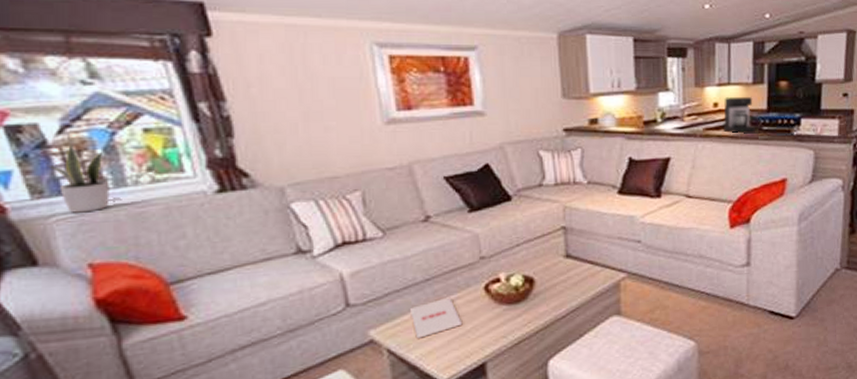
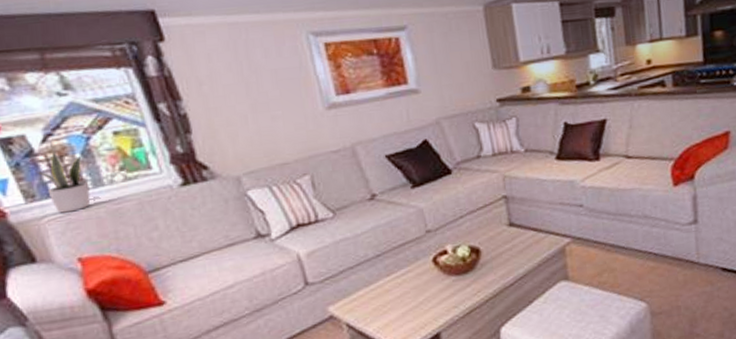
magazine: present [410,297,463,339] -> none [364,271,415,312]
coffee maker: present [724,96,755,134] -> none [657,49,692,90]

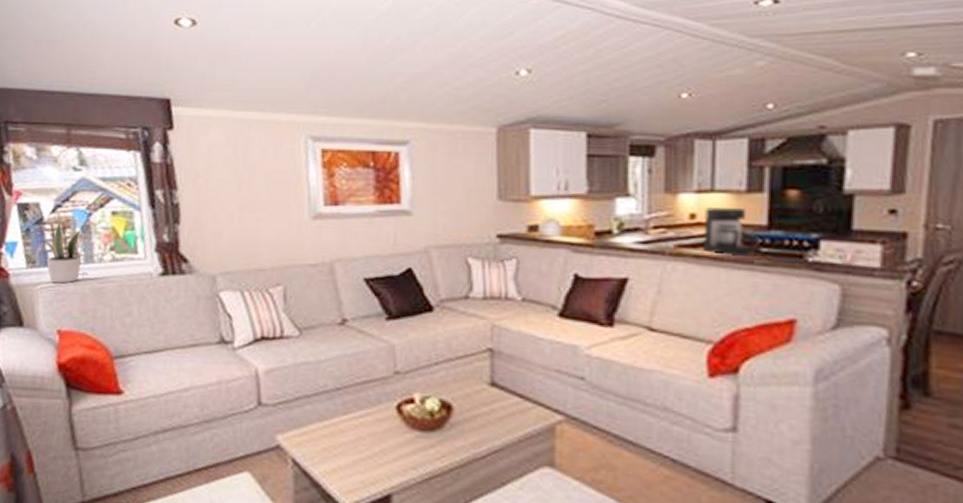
coffee maker: none [657,49,692,90] -> present [703,207,749,255]

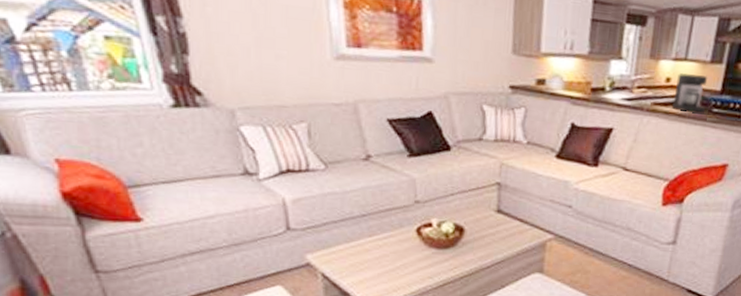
potted plant: present [40,220,85,284] -> none [15,41,75,111]

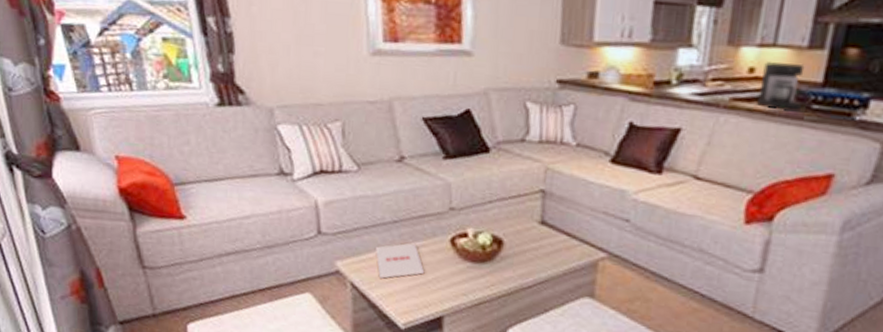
magazine: none [345,234,393,268] -> present [376,243,425,279]

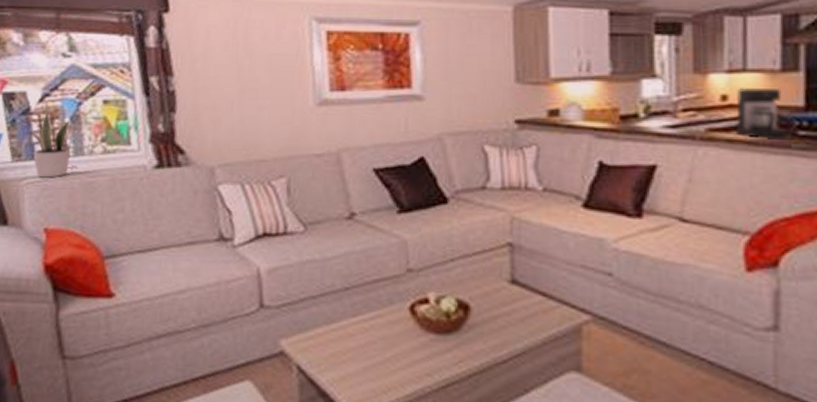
potted plant: none [89,44,136,110] -> present [27,110,75,178]
magazine: present [376,243,425,279] -> none [325,313,382,359]

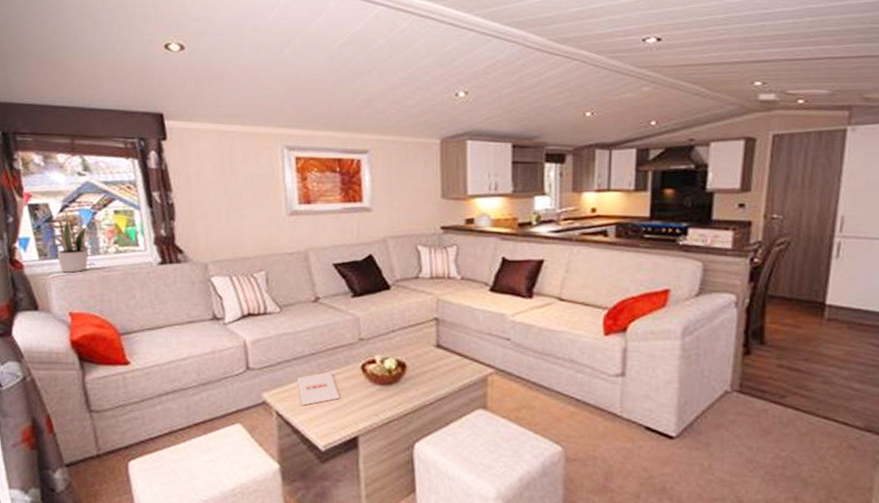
magazine: none [325,313,382,359] -> present [297,372,340,406]
coffee maker: present [736,87,786,139] -> none [601,203,636,241]

